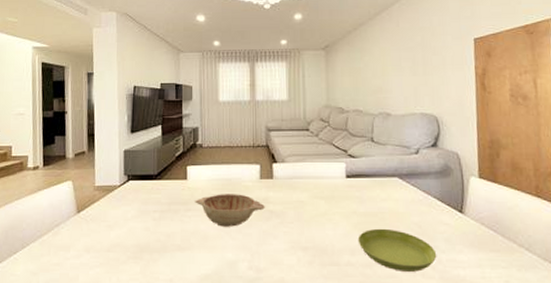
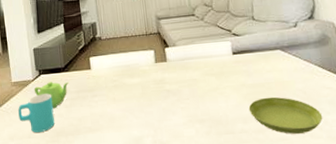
cup: none [98,202,140,247] -> present [18,93,55,133]
teapot: none [119,190,160,220] -> present [34,82,69,108]
decorative bowl: present [194,194,265,227] -> none [99,77,162,108]

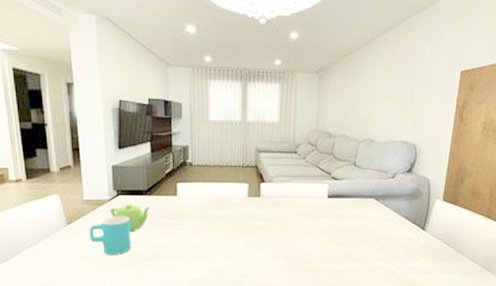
saucer: present [248,96,323,134] -> none [333,241,398,277]

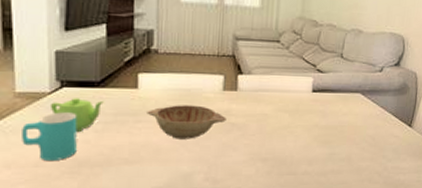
decorative bowl: none [184,209,252,239] -> present [145,105,226,139]

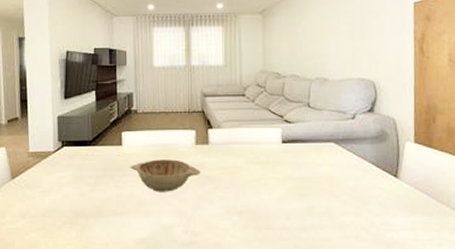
cup: present [22,112,77,162] -> none [33,168,75,212]
teapot: present [49,98,104,131] -> none [54,156,95,185]

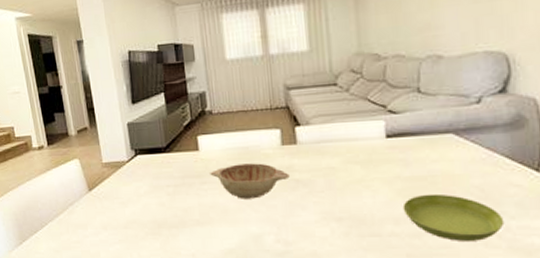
saucer: none [293,193,371,235] -> present [402,193,505,241]

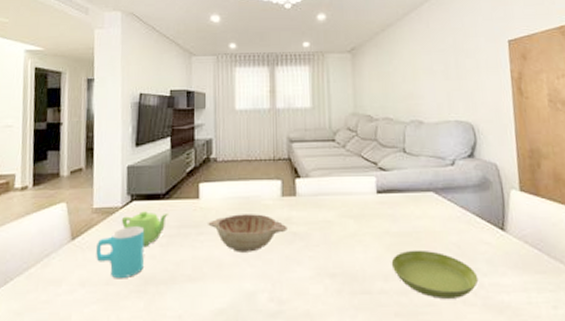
cup: none [111,178,155,224] -> present [96,226,145,279]
teapot: none [129,164,171,195] -> present [121,211,168,246]

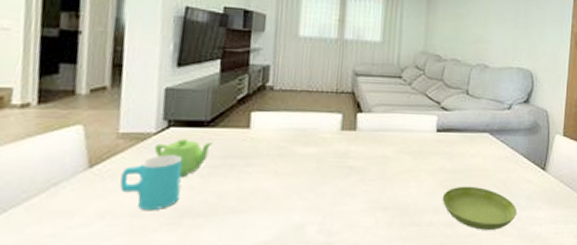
decorative bowl: present [207,214,287,252] -> none [256,146,344,185]

